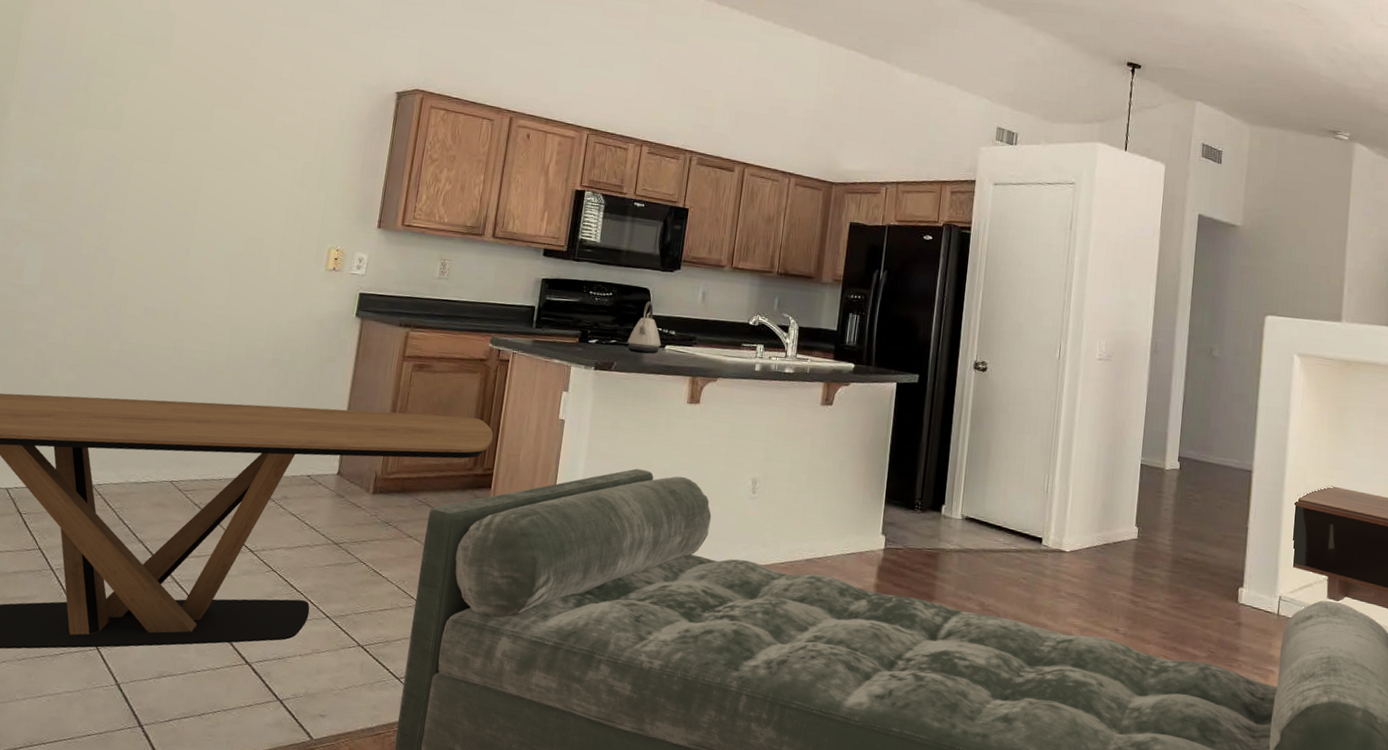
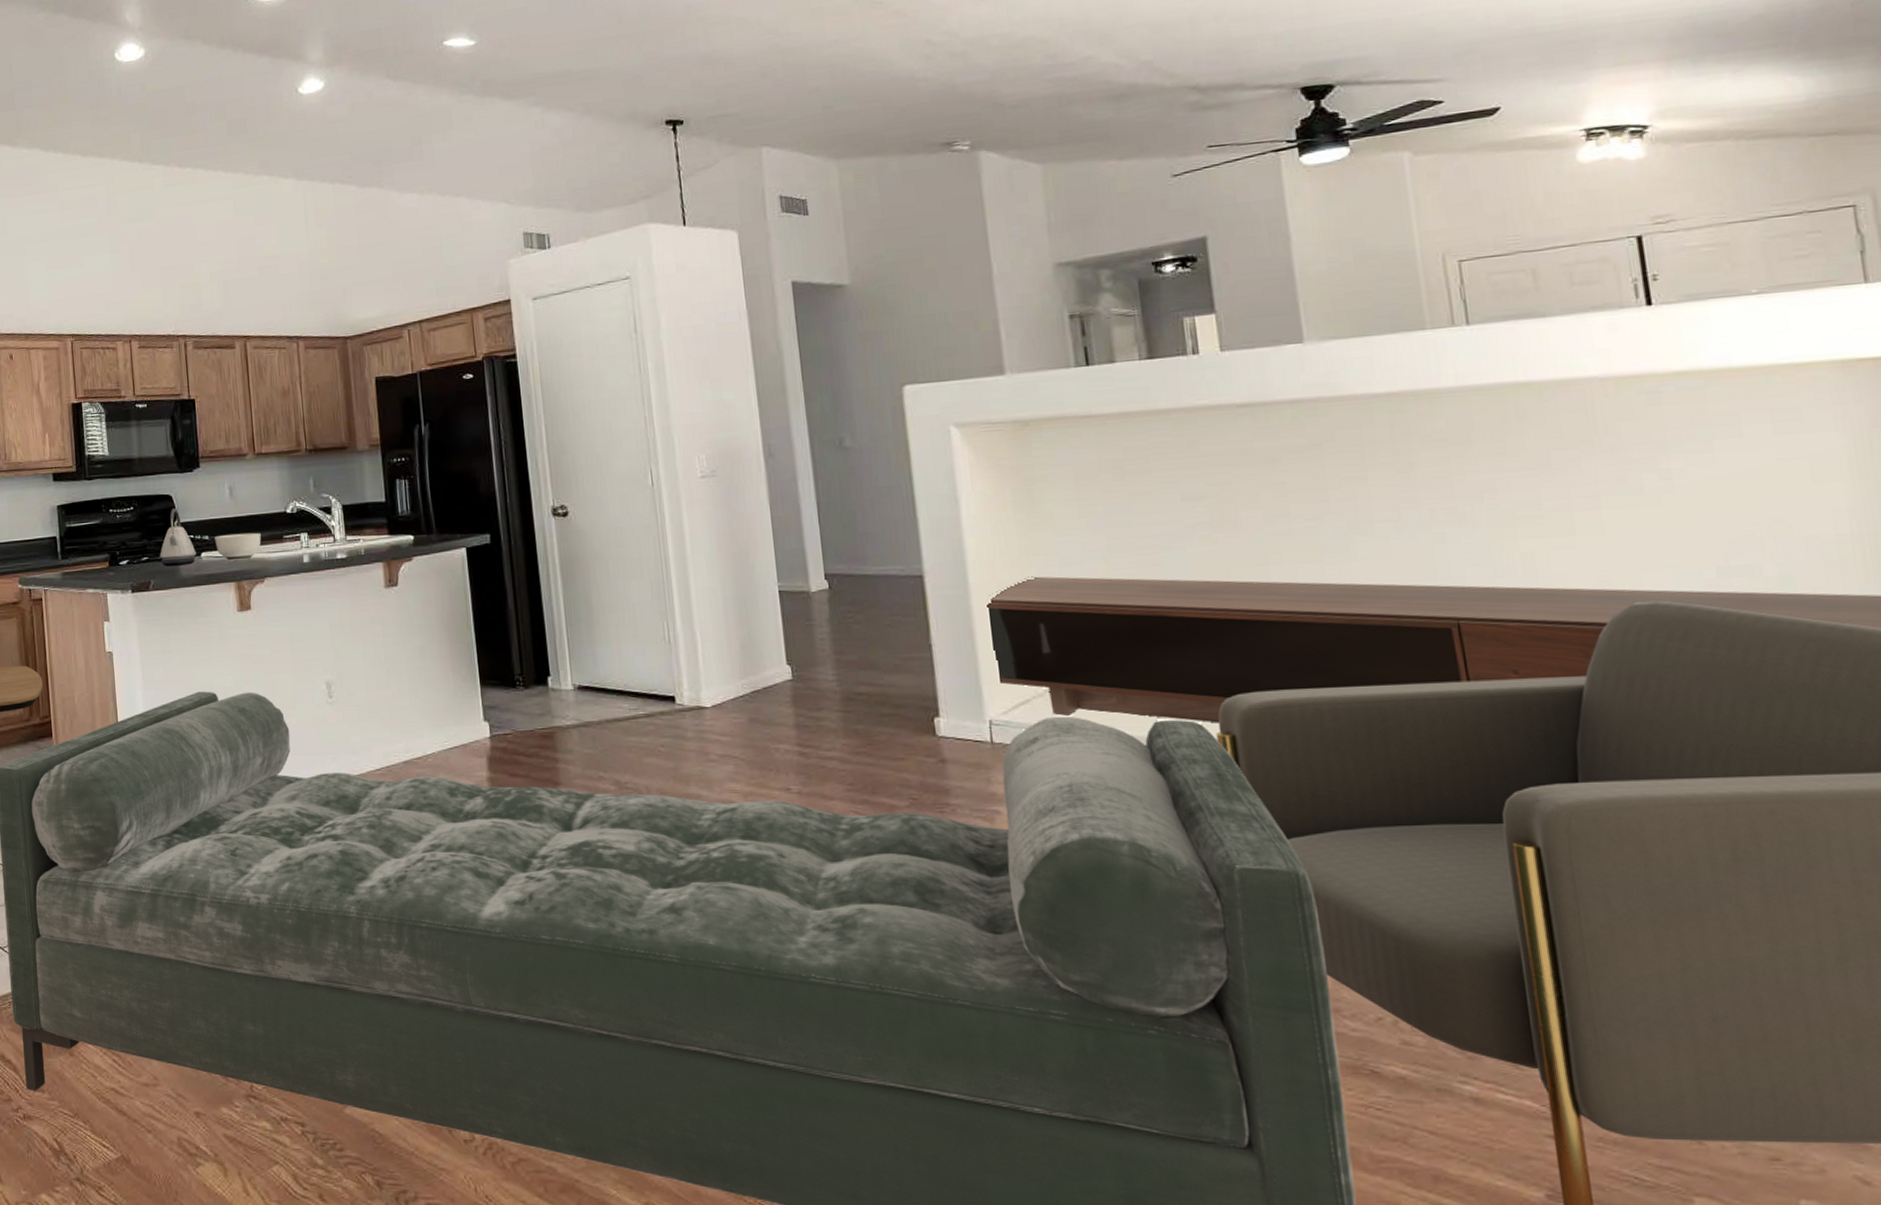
bowl: none [679,333,722,359] -> present [214,532,261,561]

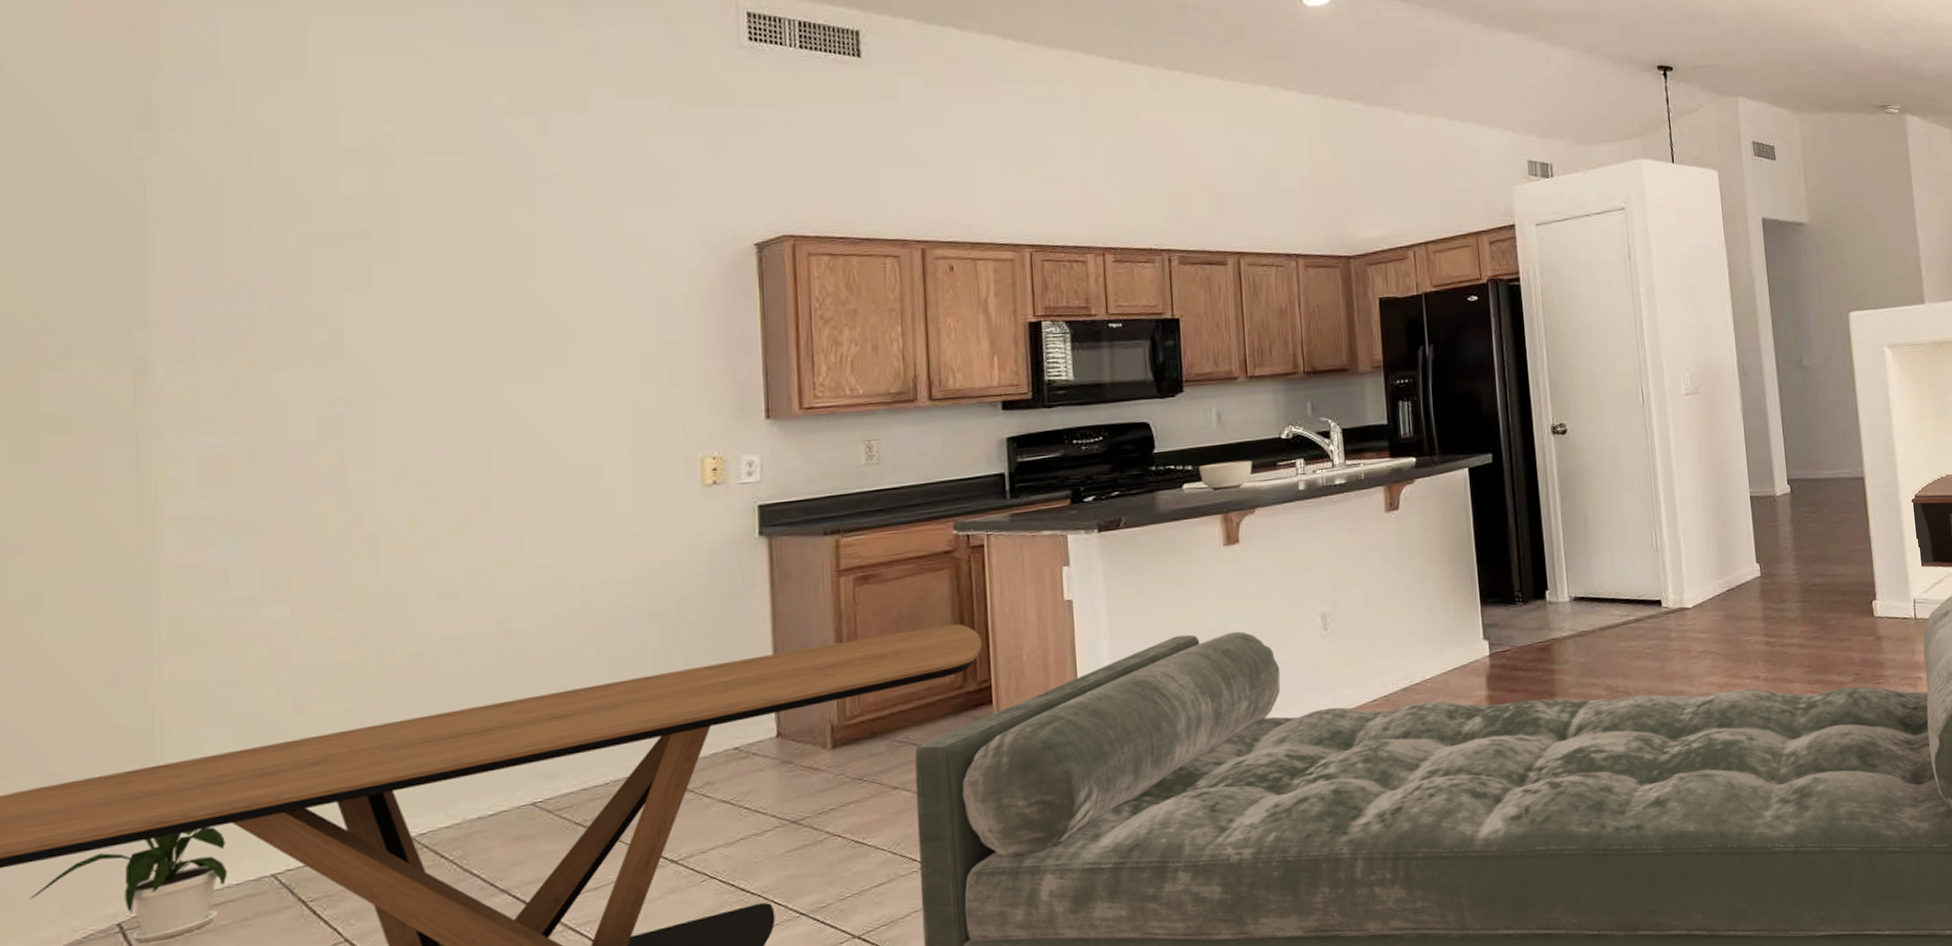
kettle: present [160,507,196,567] -> none [1133,436,1177,502]

